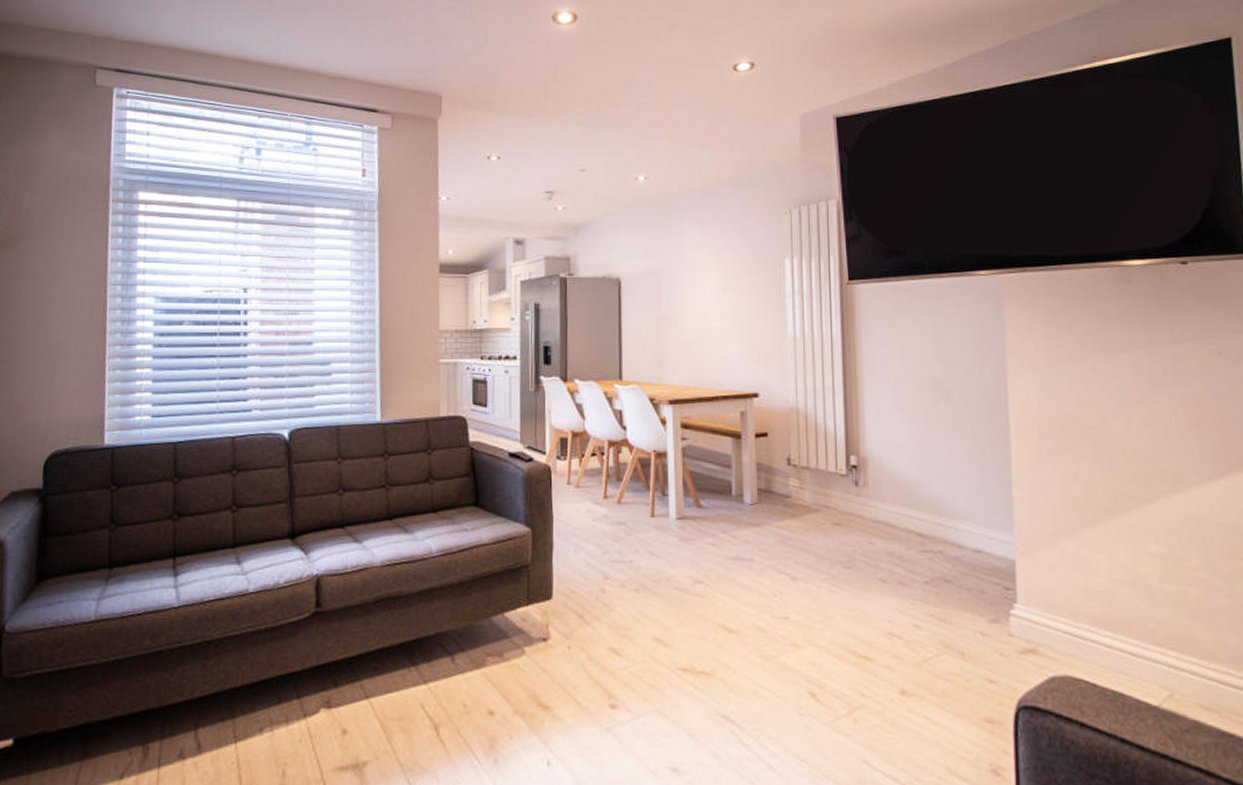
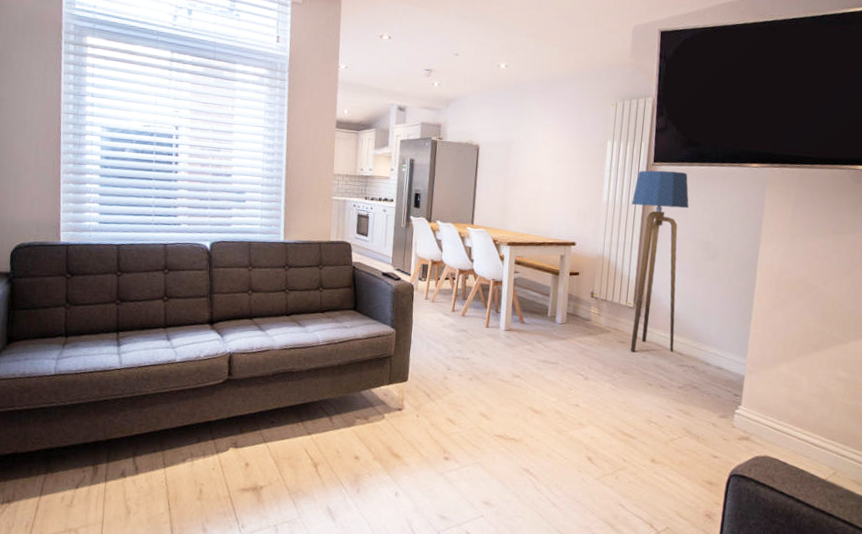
floor lamp: none [826,289,910,537] -> present [630,170,689,352]

